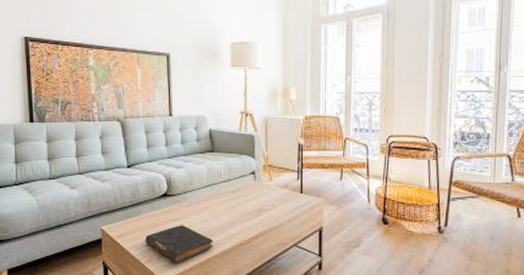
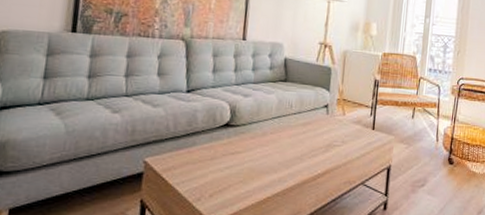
book: present [145,225,213,264] -> none [196,159,275,203]

